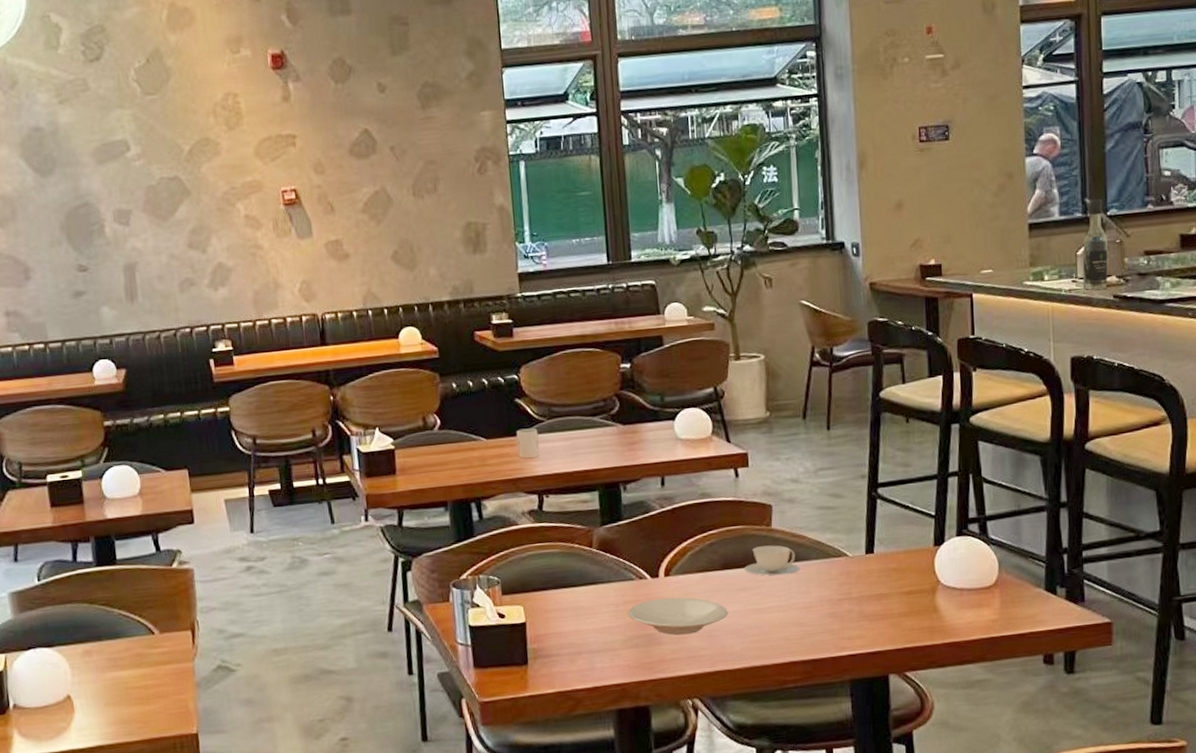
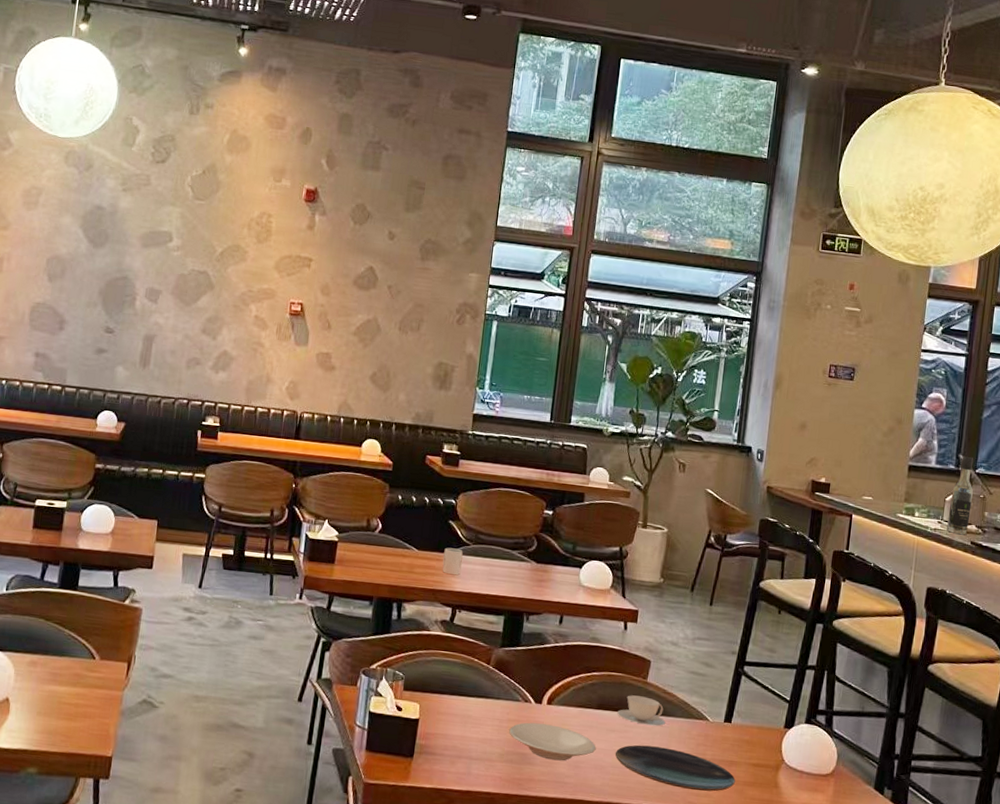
plate: none [750,595,889,635] -> present [615,744,735,792]

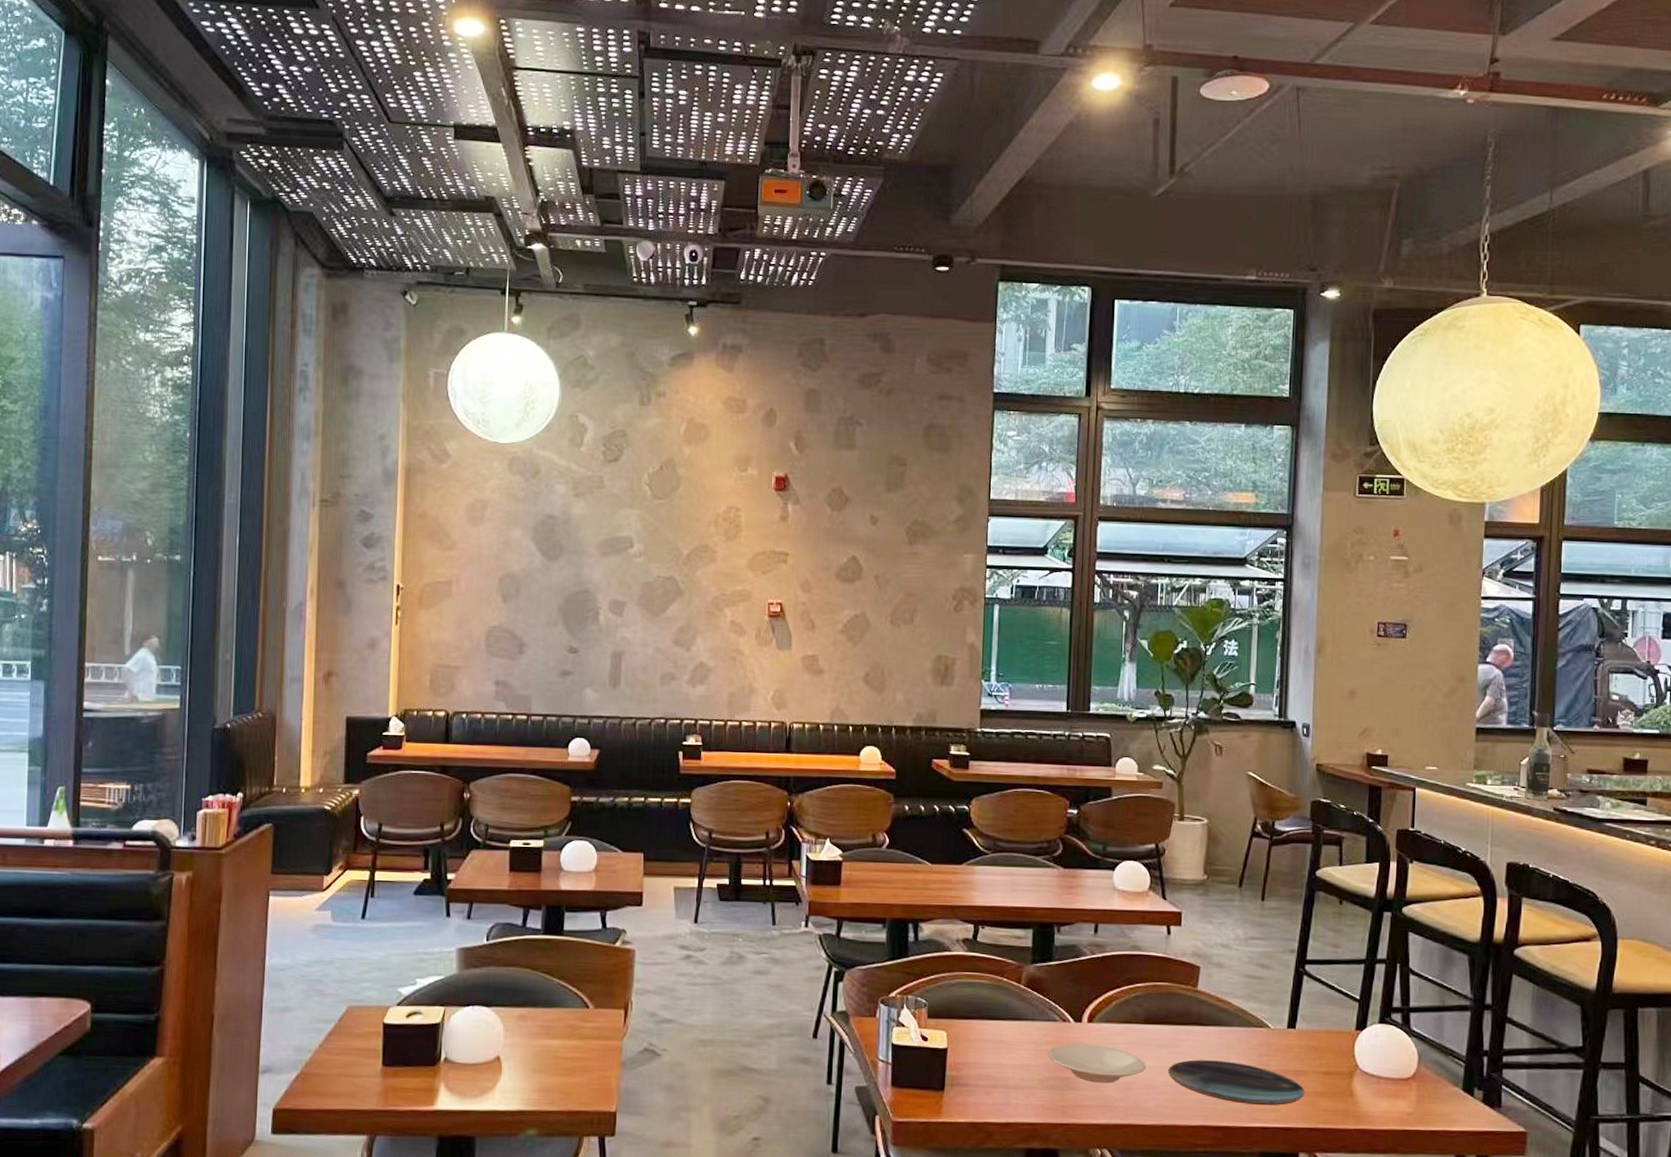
mug: present [442,547,463,576] -> none [959,858,981,889]
teacup: present [617,695,666,726] -> none [1166,1006,1221,1038]

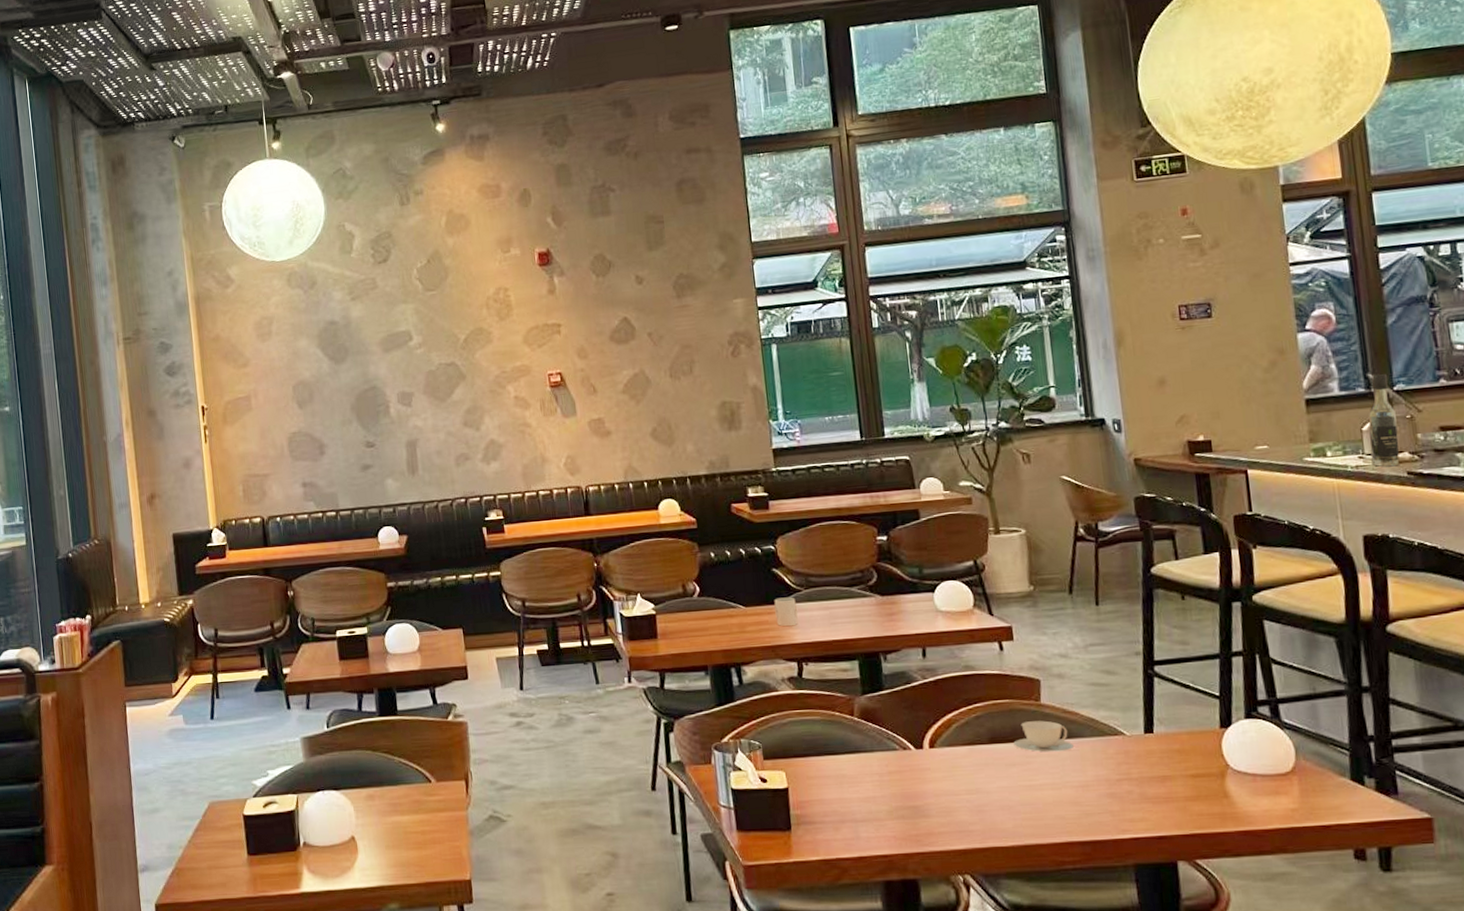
mug: none [959,858,981,889] -> present [774,597,798,627]
saucer: present [1047,1043,1146,1083] -> none [891,769,998,809]
teacup: none [1166,1006,1221,1038] -> present [1013,720,1074,752]
plate: present [1167,1060,1305,1106] -> none [1021,773,1174,816]

